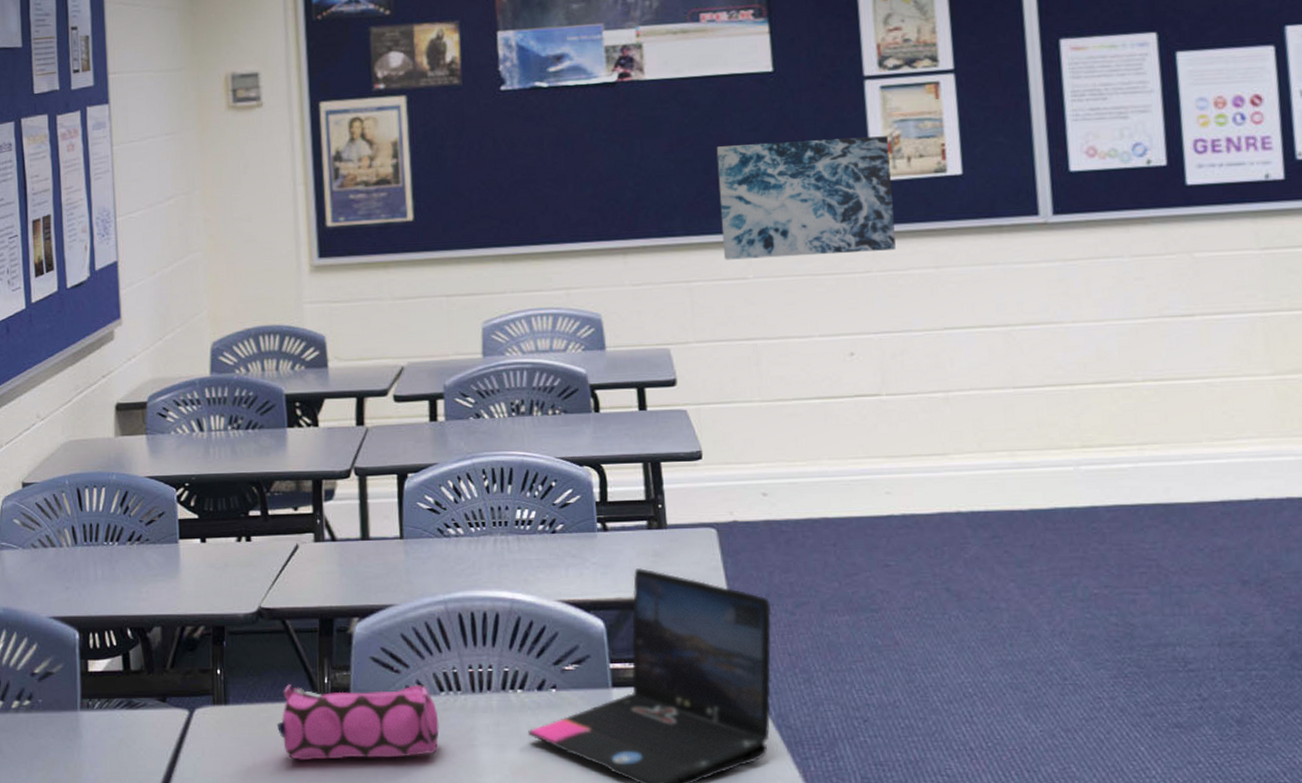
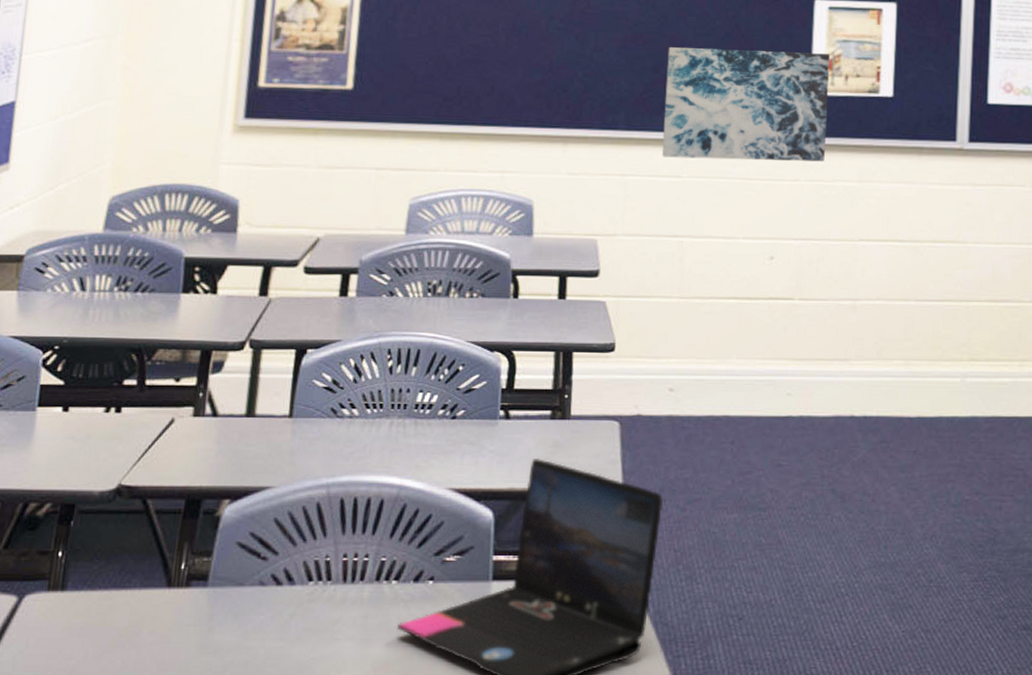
pencil case: present [276,684,439,760] -> none [118,570,303,653]

